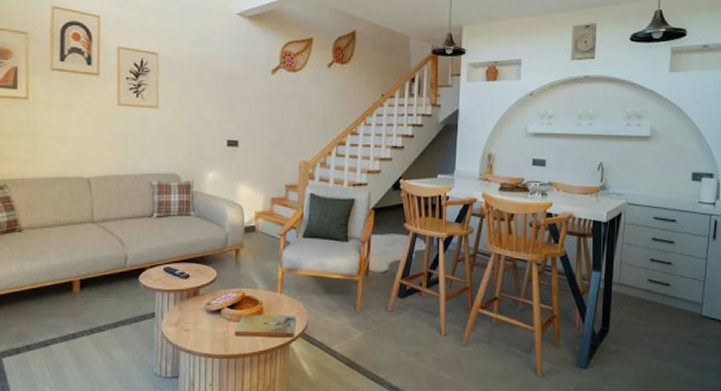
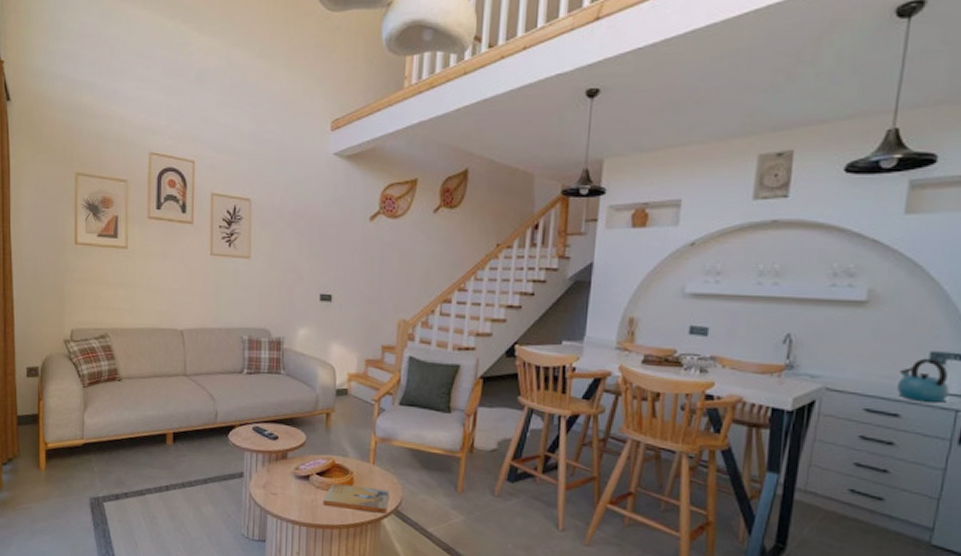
kettle: none [672,177,705,211] -> present [896,358,950,404]

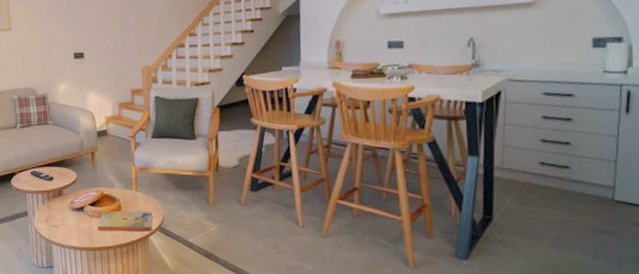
kettle: present [896,358,950,404] -> none [567,43,613,83]

